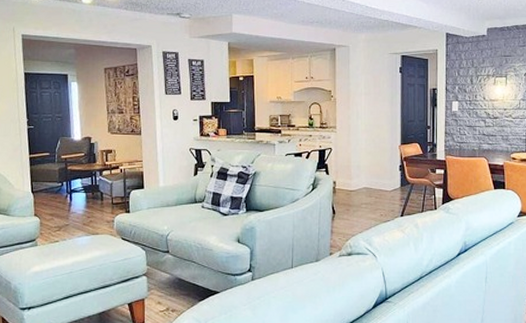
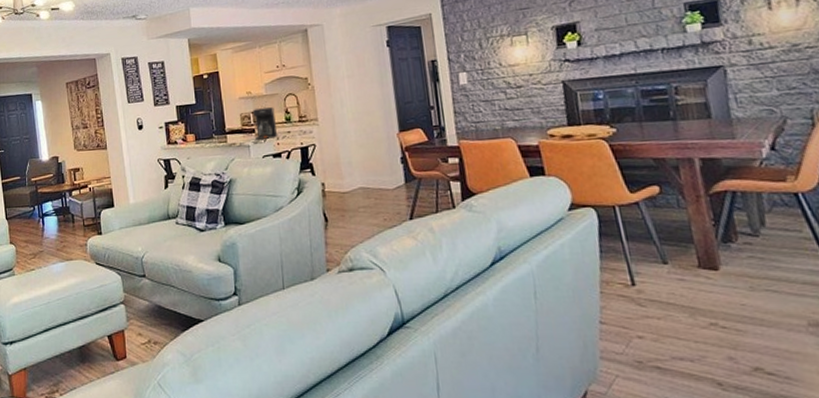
coffee maker: none [280,113,301,141] -> present [253,107,278,141]

